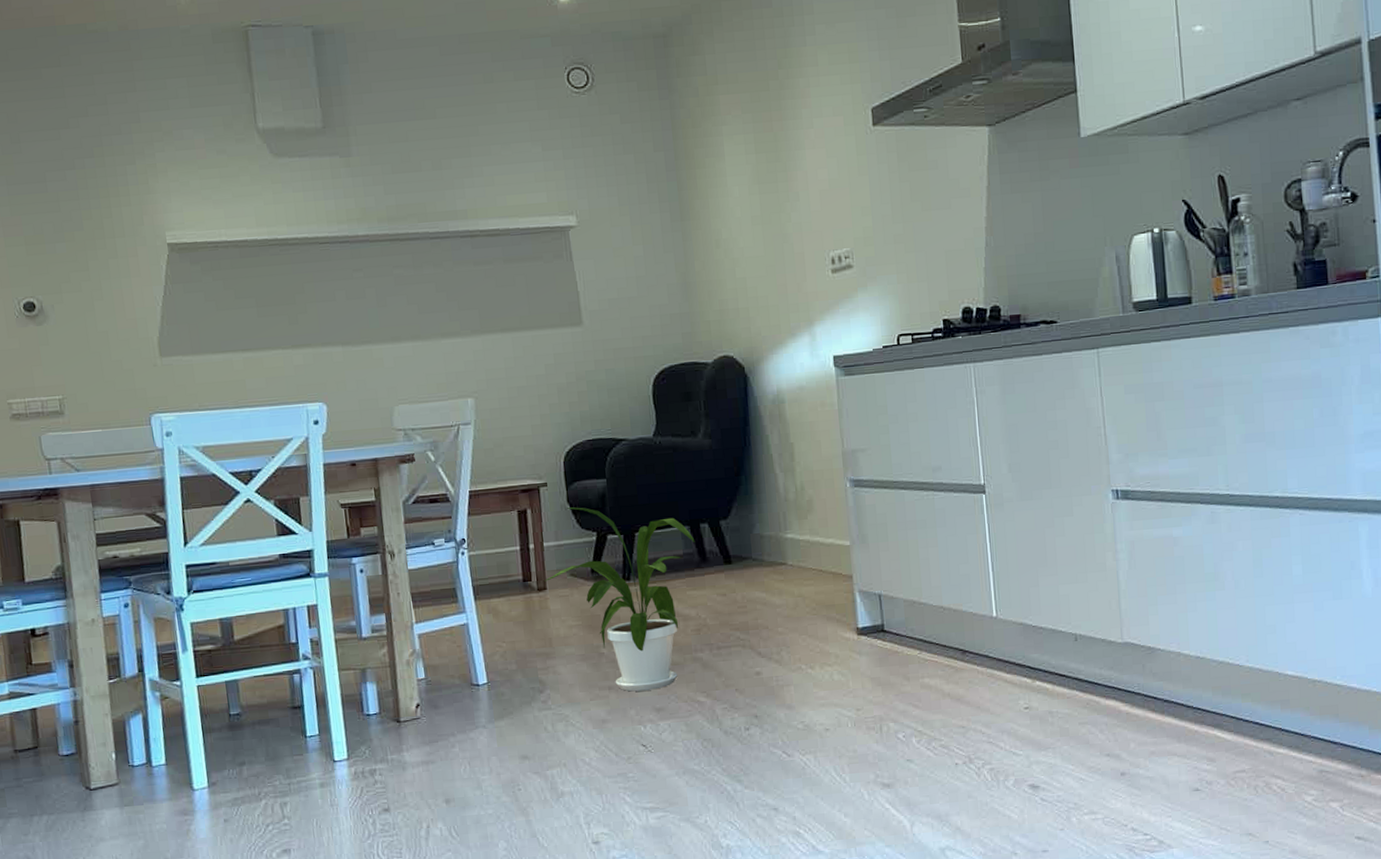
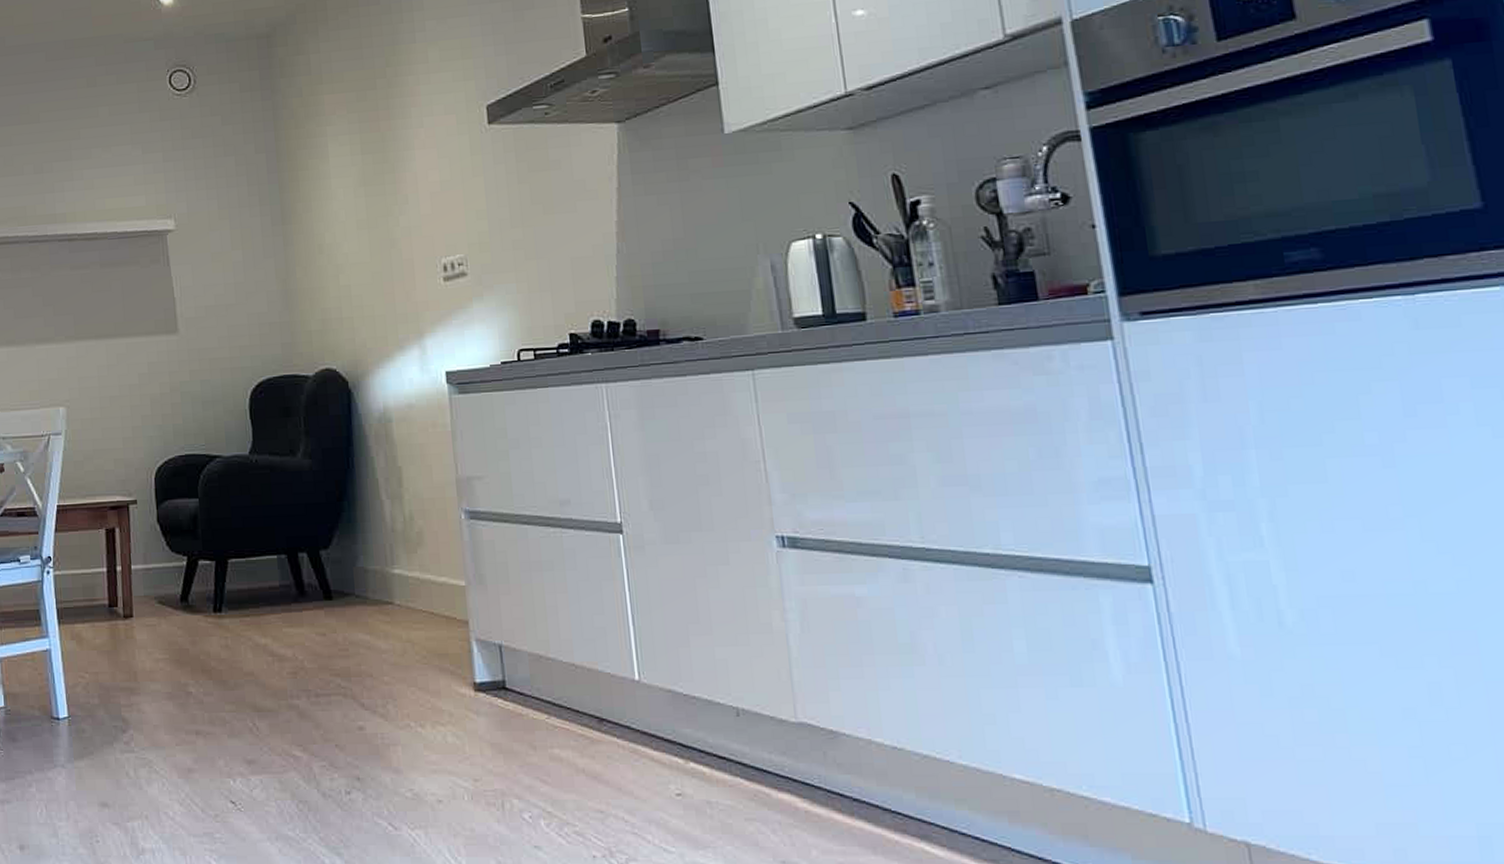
house plant: present [544,507,695,692] -> none [131,528,293,739]

